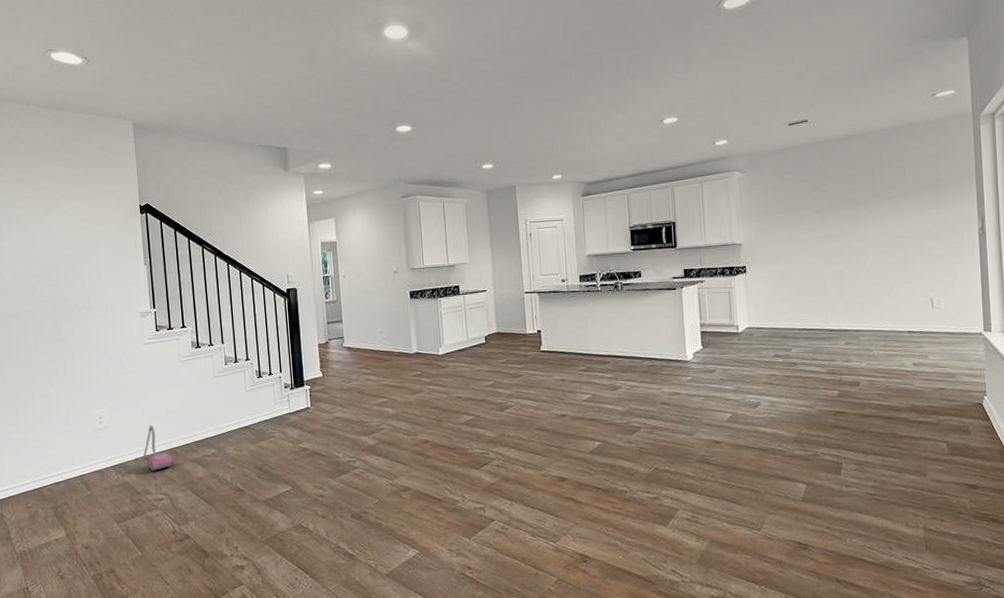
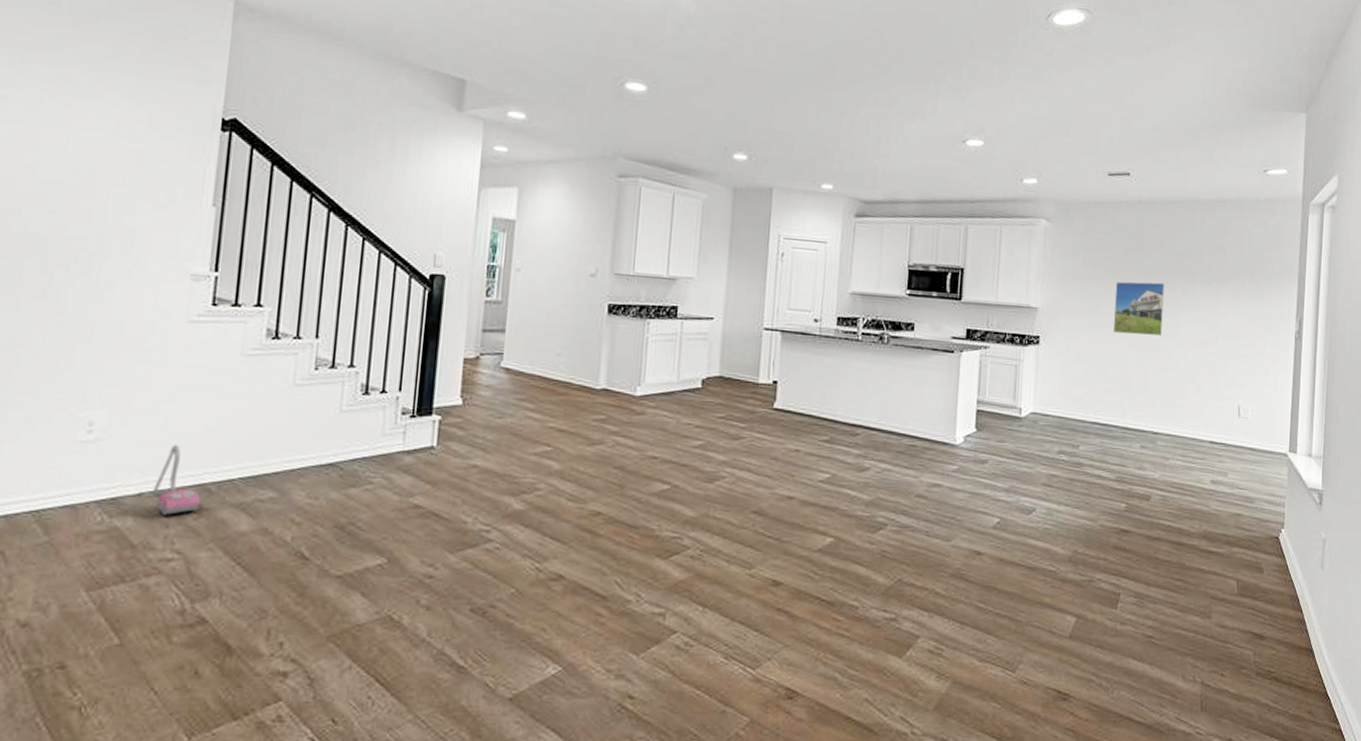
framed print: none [806,206,853,254] -> present [1112,281,1165,336]

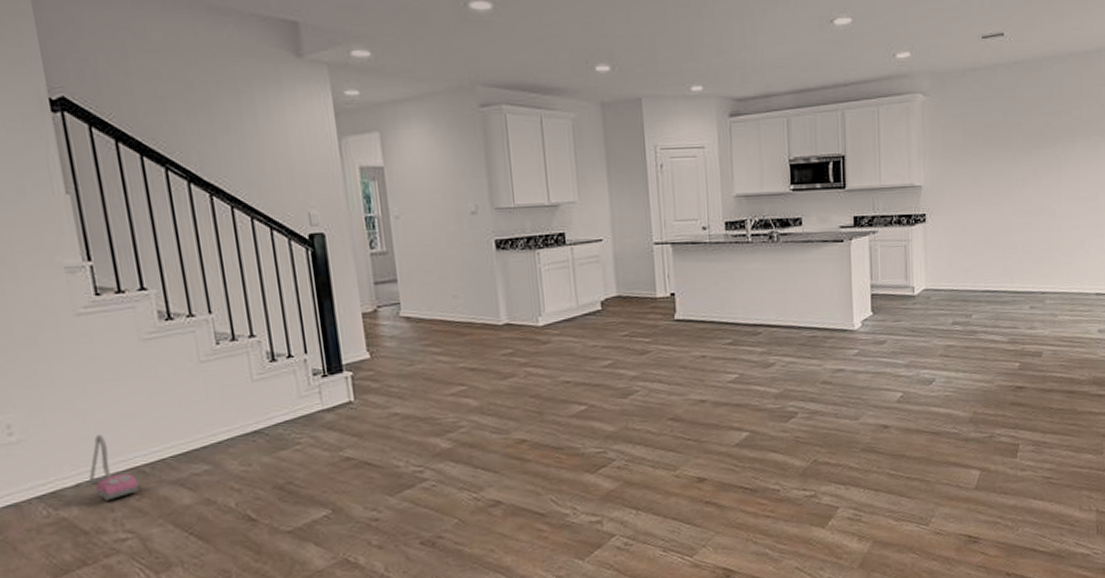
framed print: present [1112,281,1165,336] -> none [996,144,1045,201]

